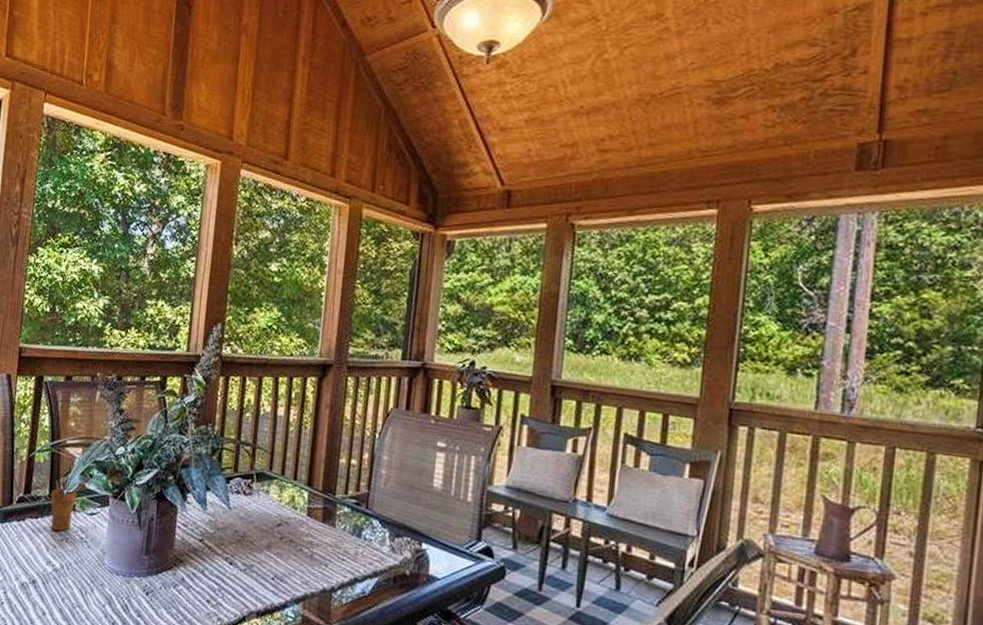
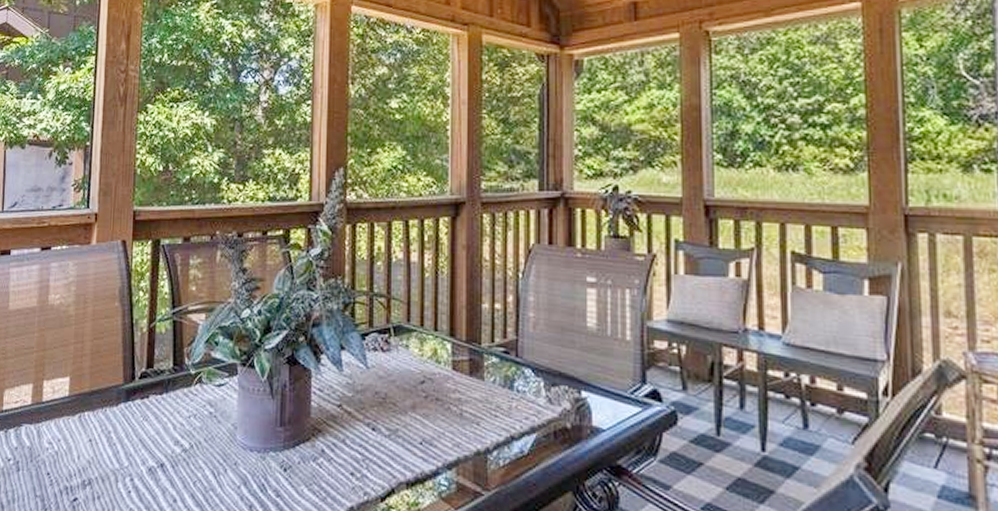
cup: present [50,479,77,531] -> none [175,350,203,407]

